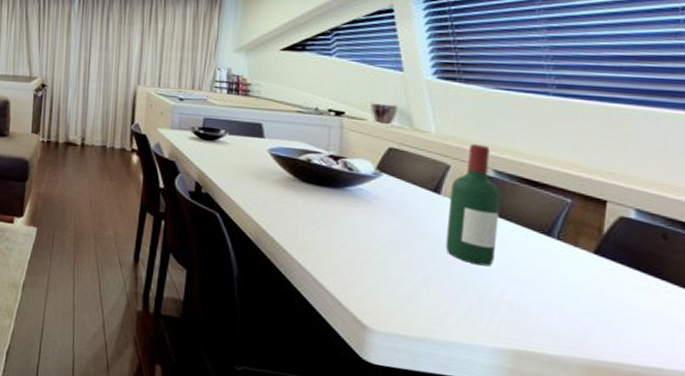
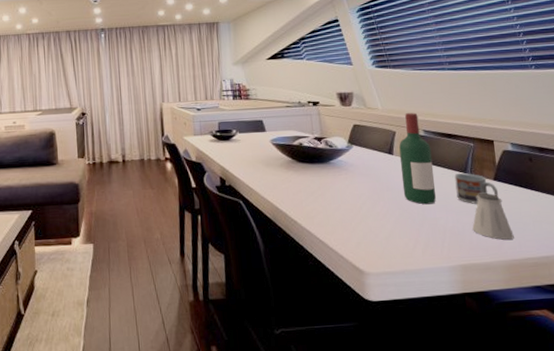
cup: none [527,234,597,279] -> present [454,173,498,204]
saltshaker: none [543,265,609,335] -> present [472,192,514,240]

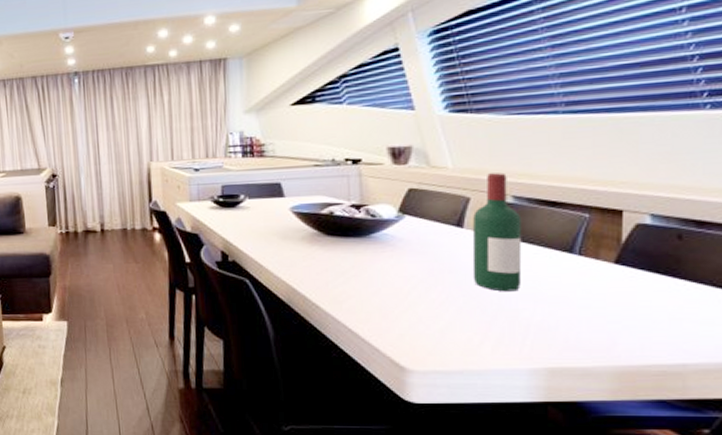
cup: present [454,173,498,204] -> none [553,253,618,293]
saltshaker: present [472,192,514,240] -> none [571,279,635,340]

